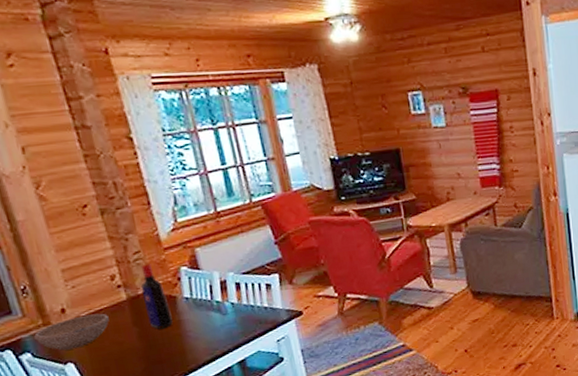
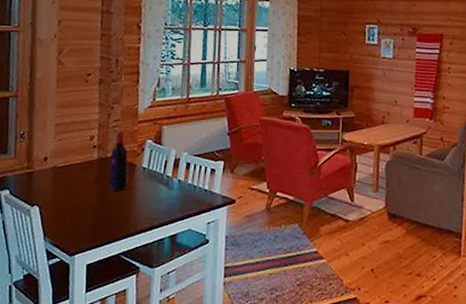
bowl: present [34,313,109,351] -> none [17,166,79,194]

